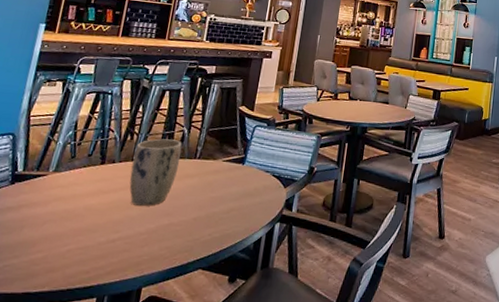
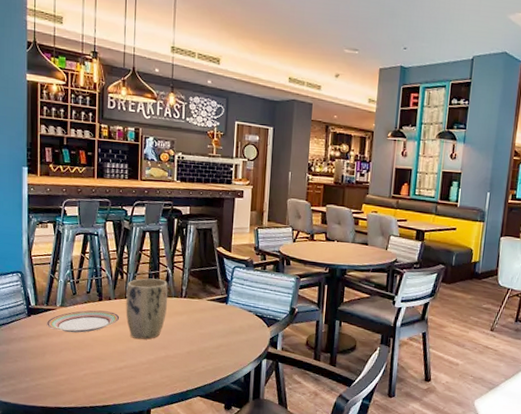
plate: none [31,174,123,202] -> present [46,310,120,333]

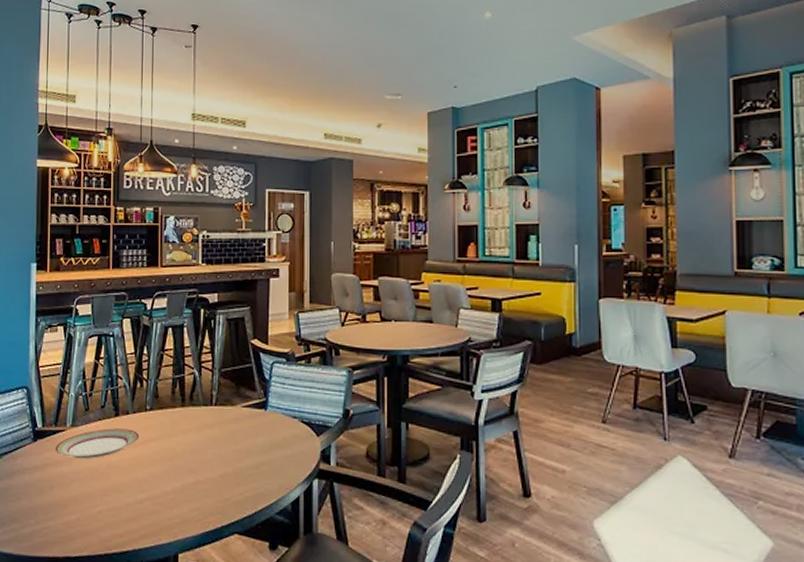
plant pot: present [126,278,168,340] -> none [146,384,196,463]

